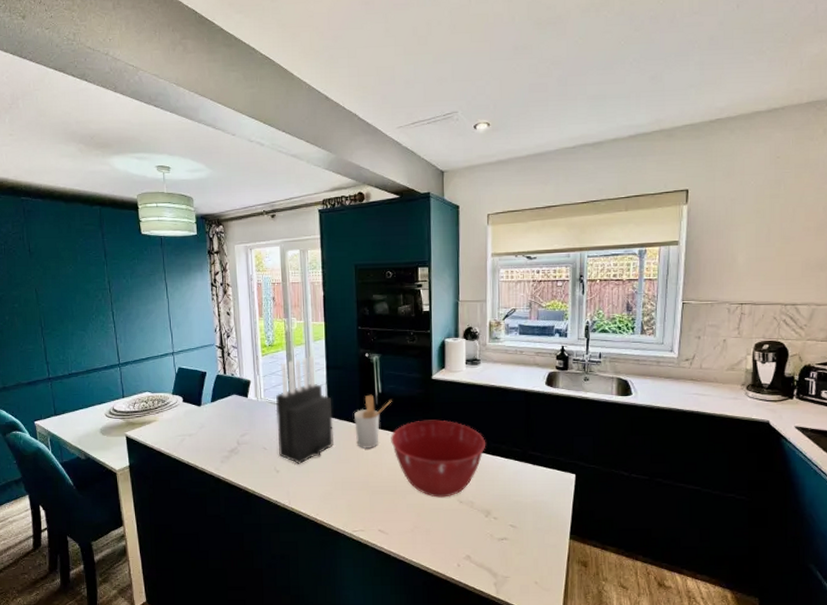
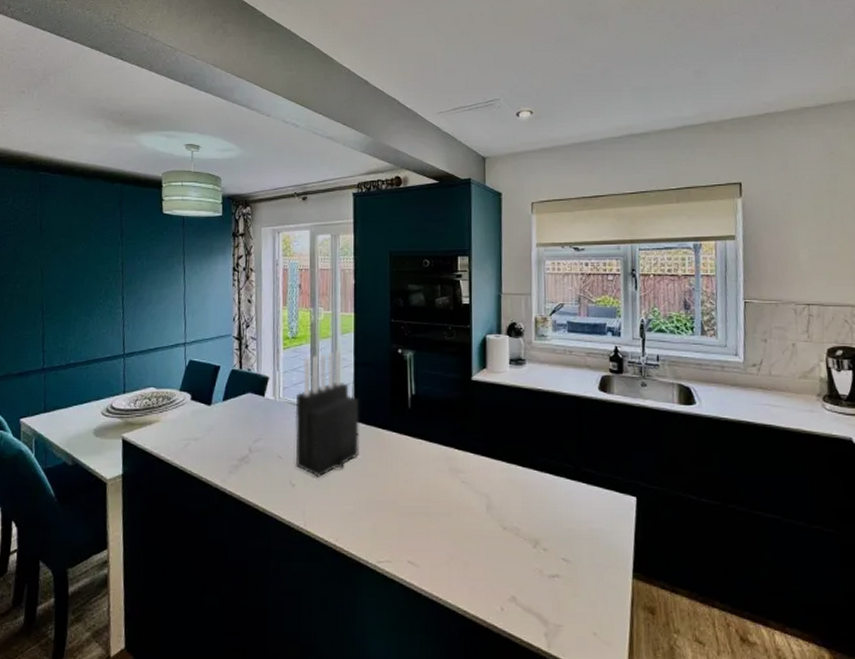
utensil holder: present [353,394,392,449] -> none [383,396,427,461]
mixing bowl: present [391,419,485,498] -> none [424,427,532,522]

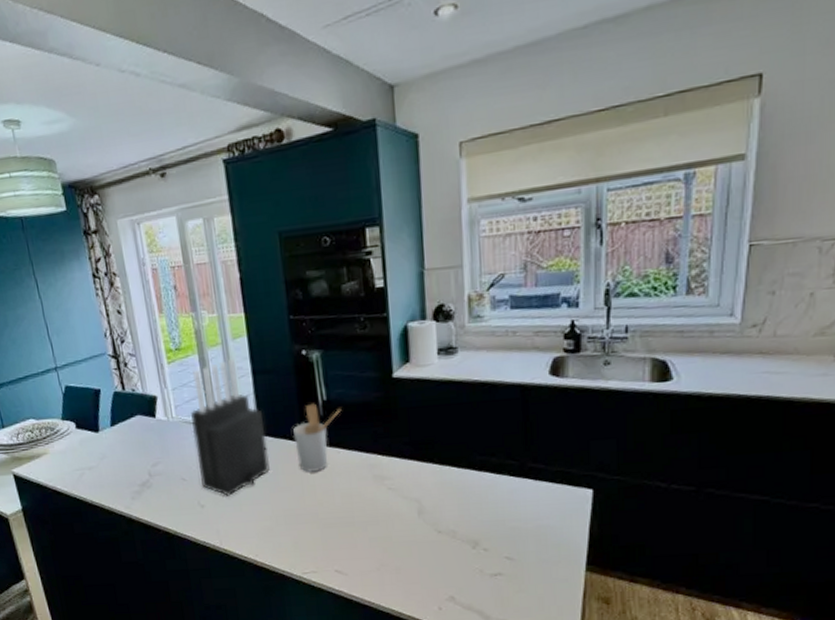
utensil holder: none [383,396,427,461] -> present [292,403,342,473]

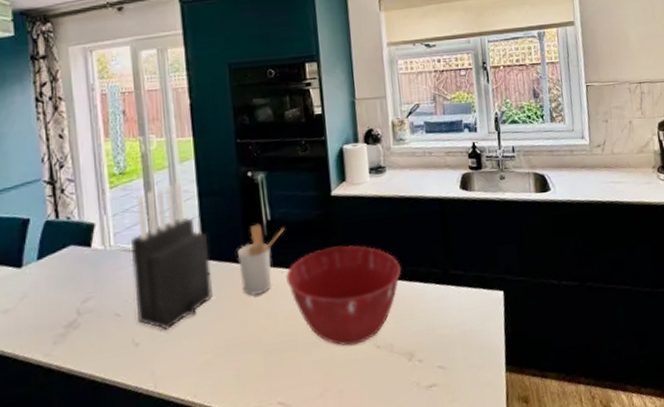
mixing bowl: none [343,430,469,528] -> present [286,245,401,346]

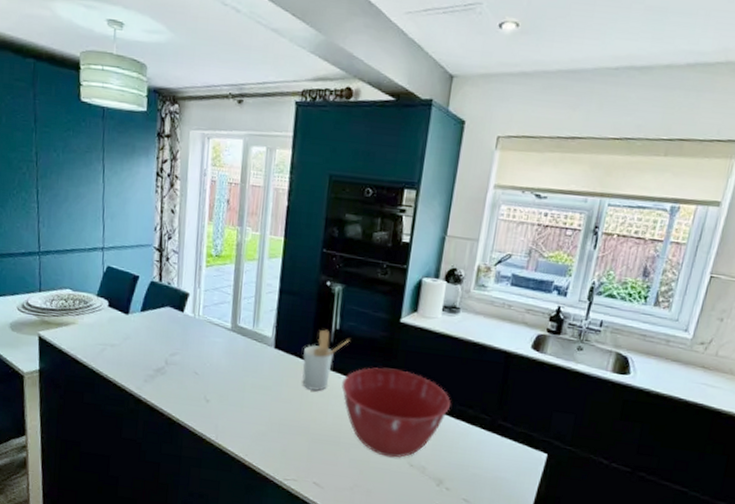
knife block: present [131,181,213,330] -> none [210,274,281,397]

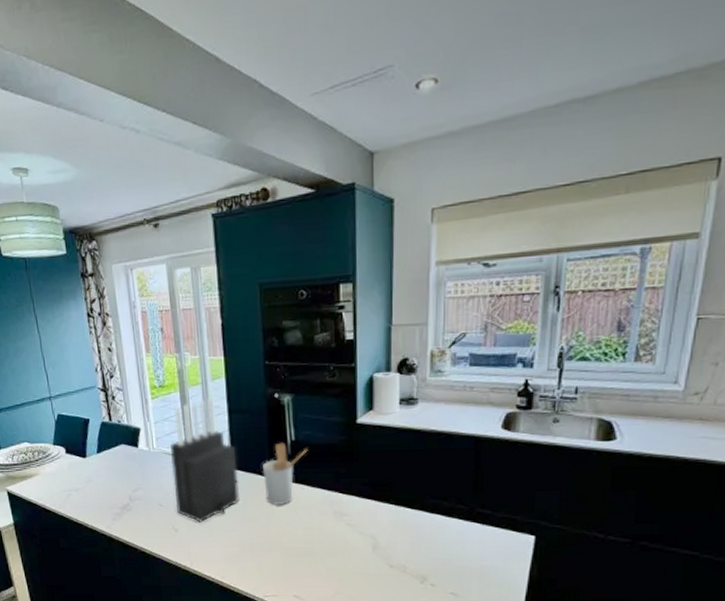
knife block: none [210,274,281,397] -> present [170,397,239,522]
mixing bowl: present [342,367,451,459] -> none [307,471,422,561]

